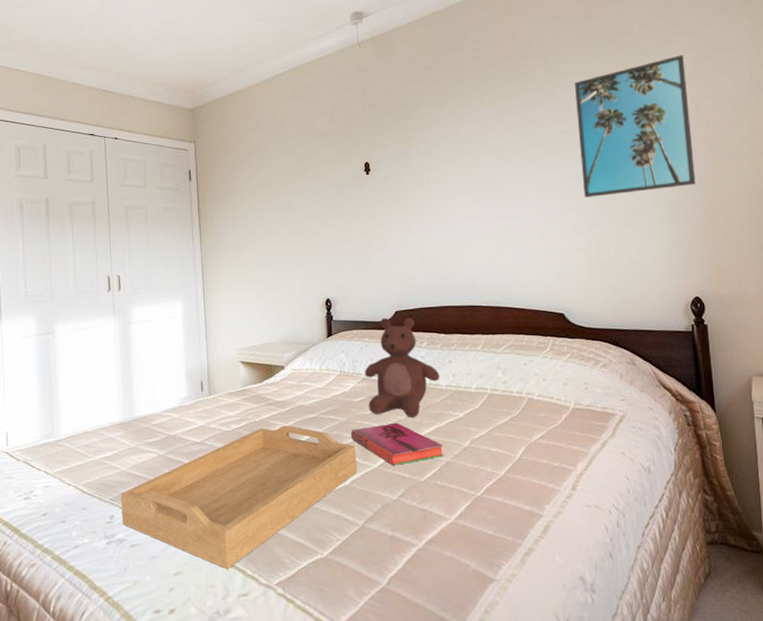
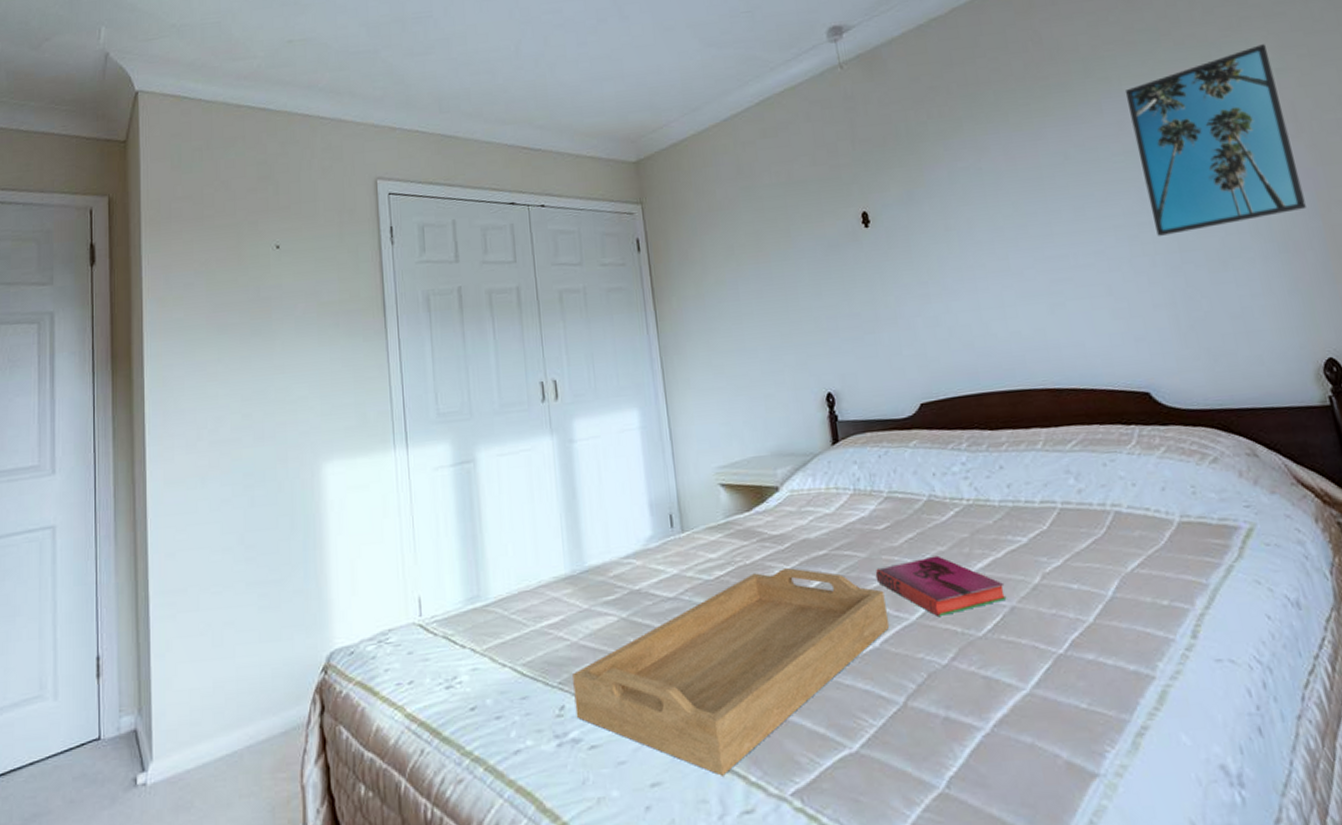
teddy bear: present [364,317,440,418] -> none [886,411,990,549]

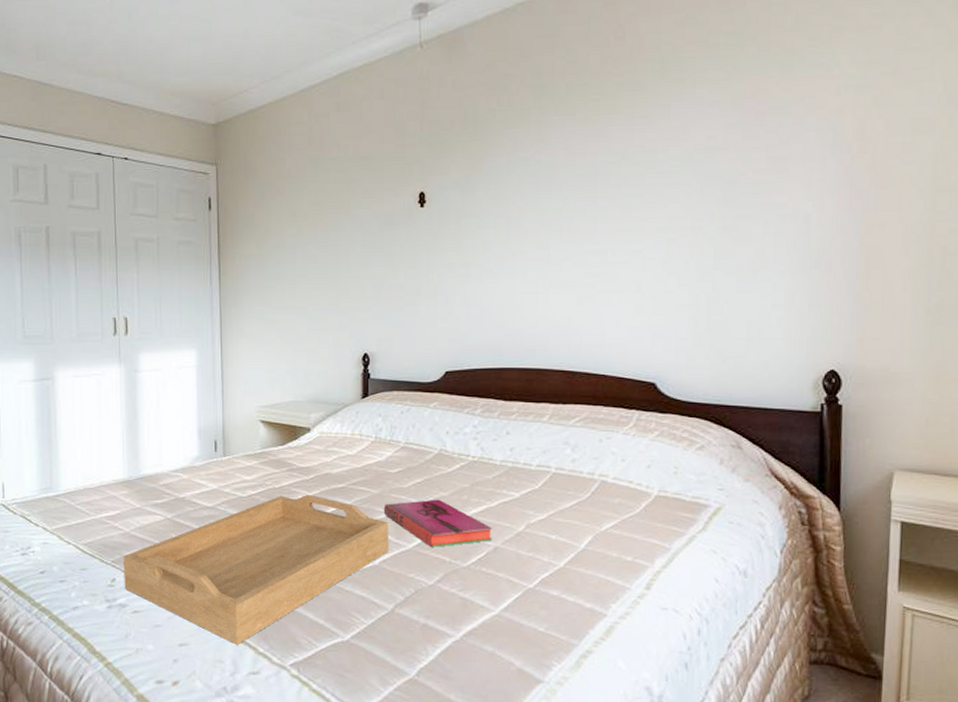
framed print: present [1125,44,1306,236] -> none [695,58,852,242]

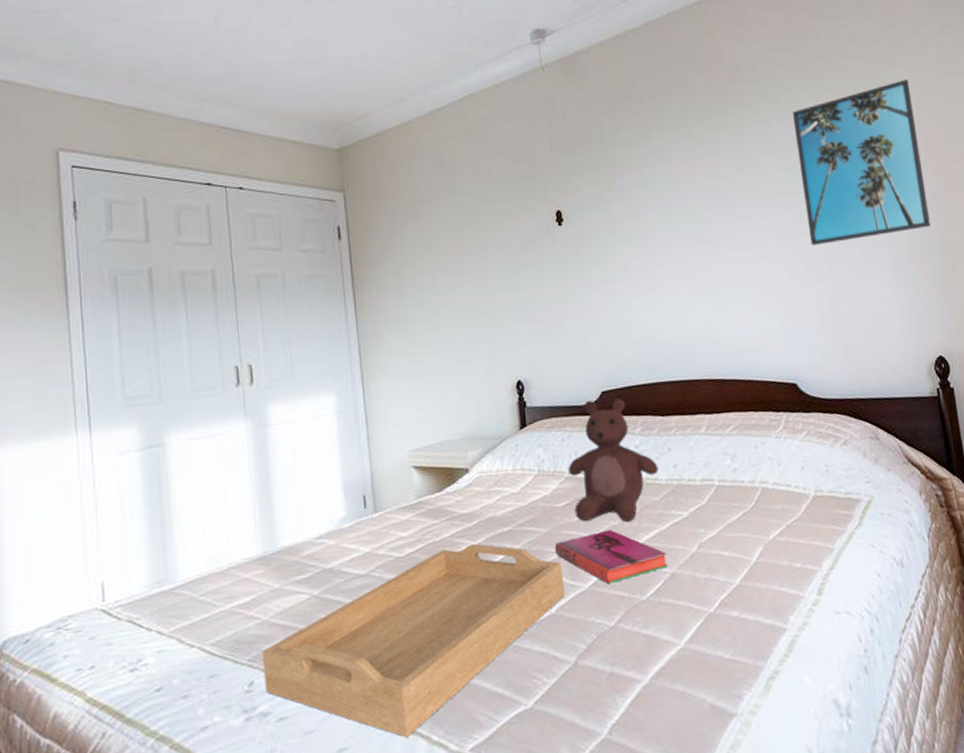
teddy bear: none [404,378,494,496] -> present [568,398,659,523]
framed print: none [695,58,852,242] -> present [792,79,931,245]

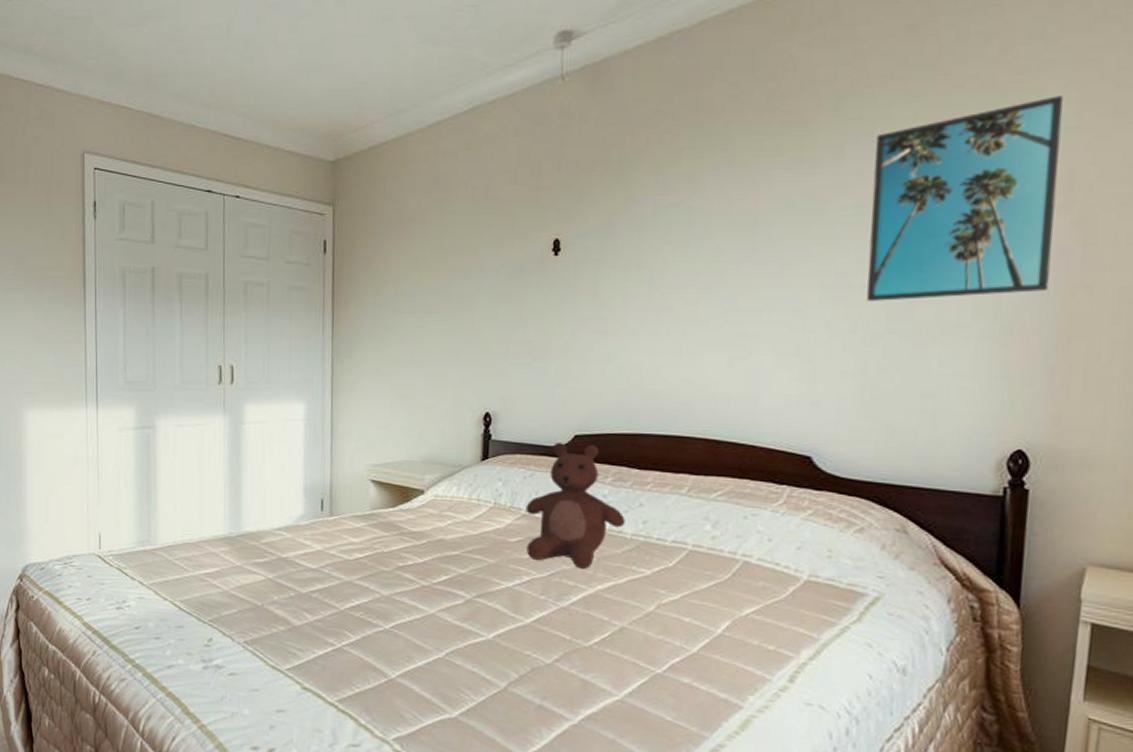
serving tray: present [262,544,564,738] -> none [221,560,505,715]
hardback book: present [554,529,668,585] -> none [500,572,620,625]

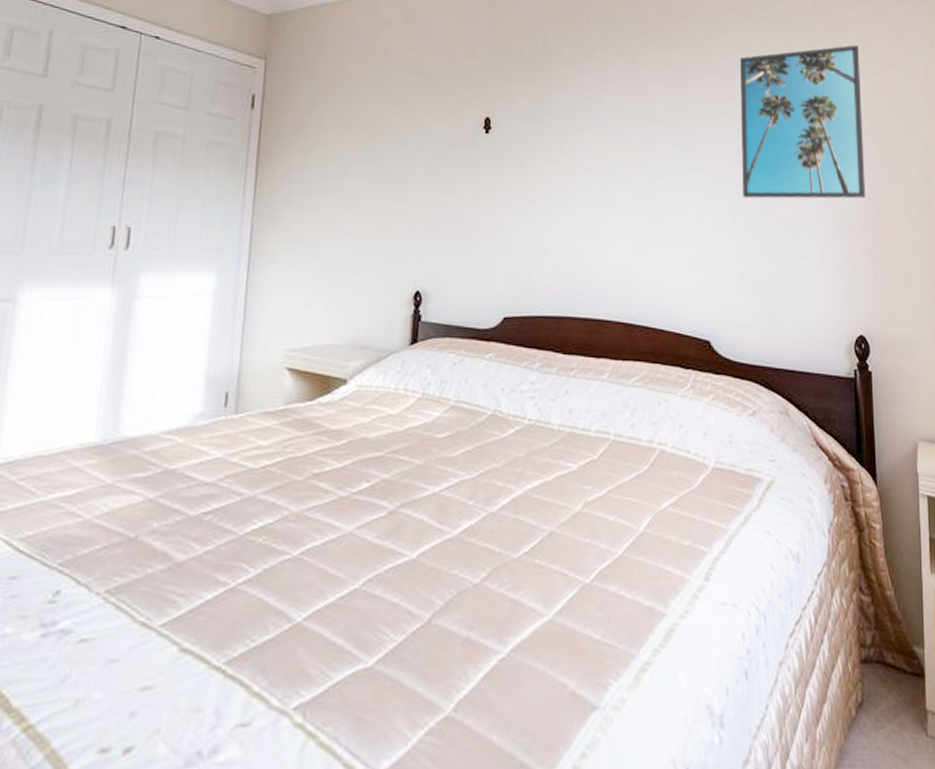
teddy bear: present [526,441,625,570] -> none [455,324,552,467]

